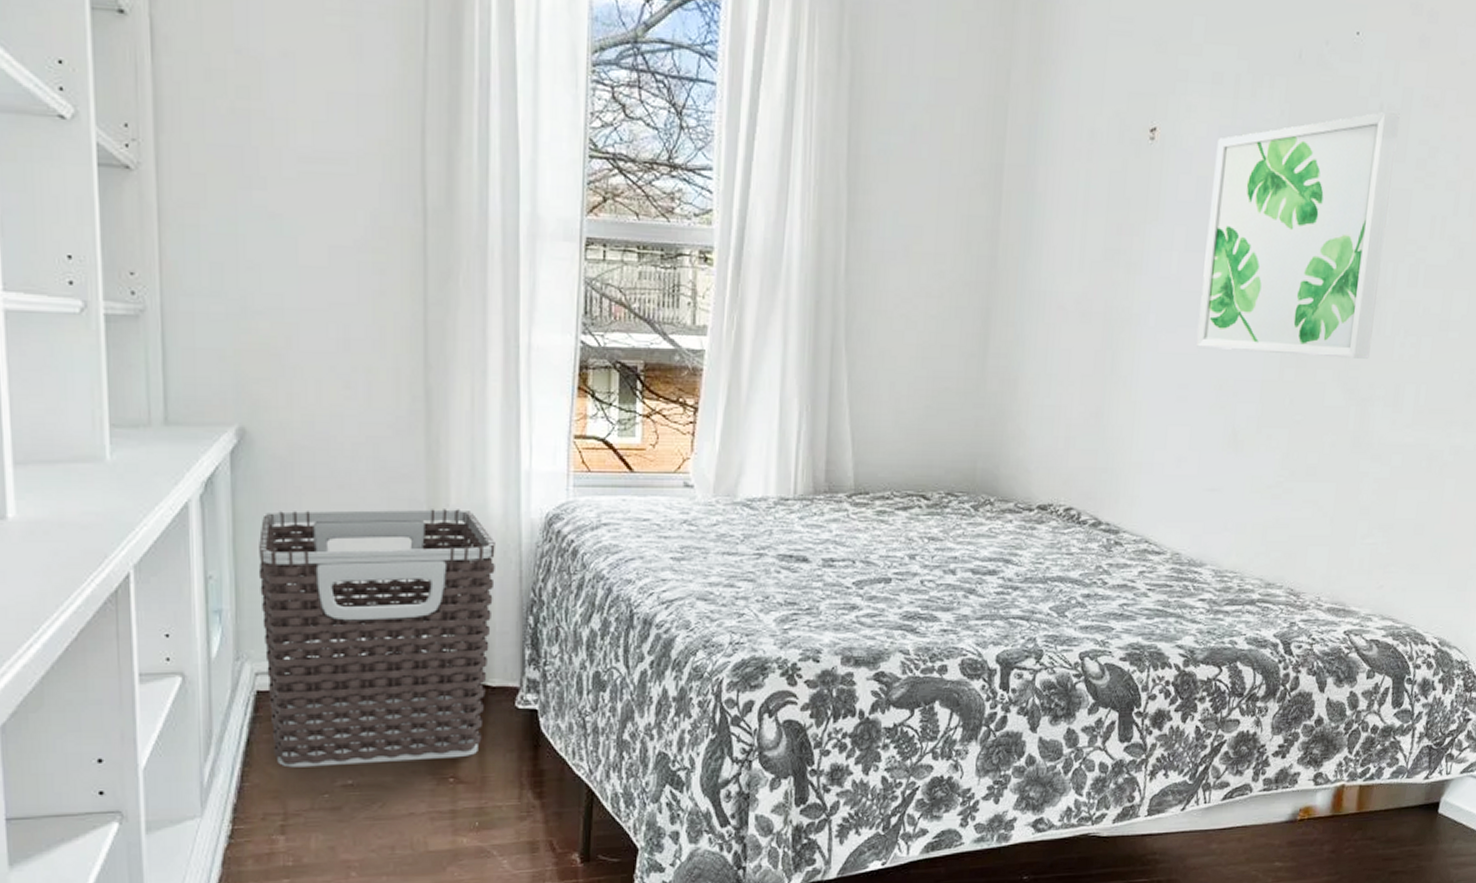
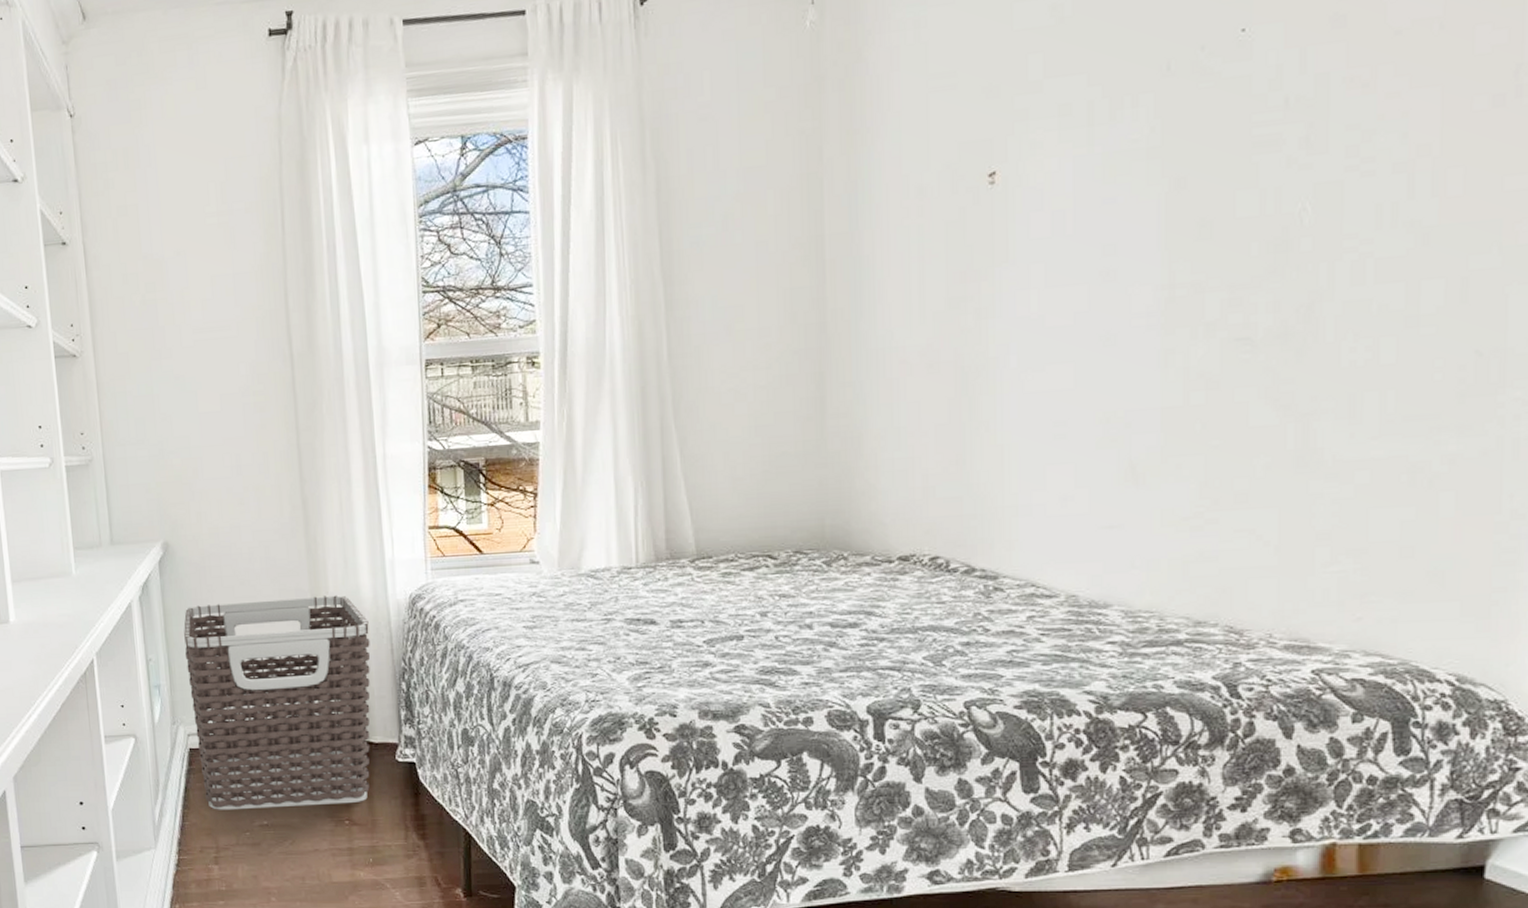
wall art: present [1195,111,1400,359] -> none [1070,103,1314,382]

